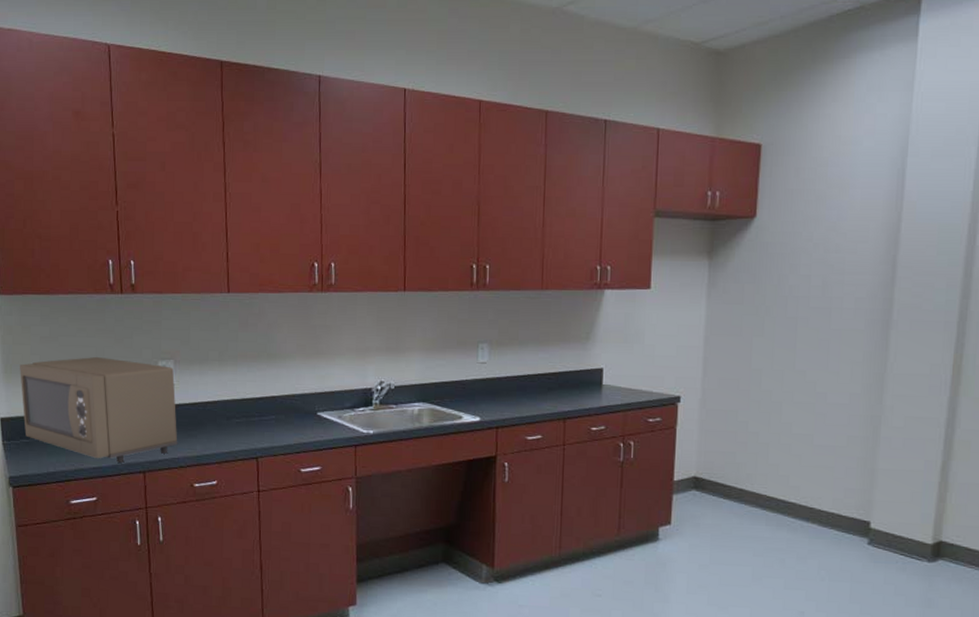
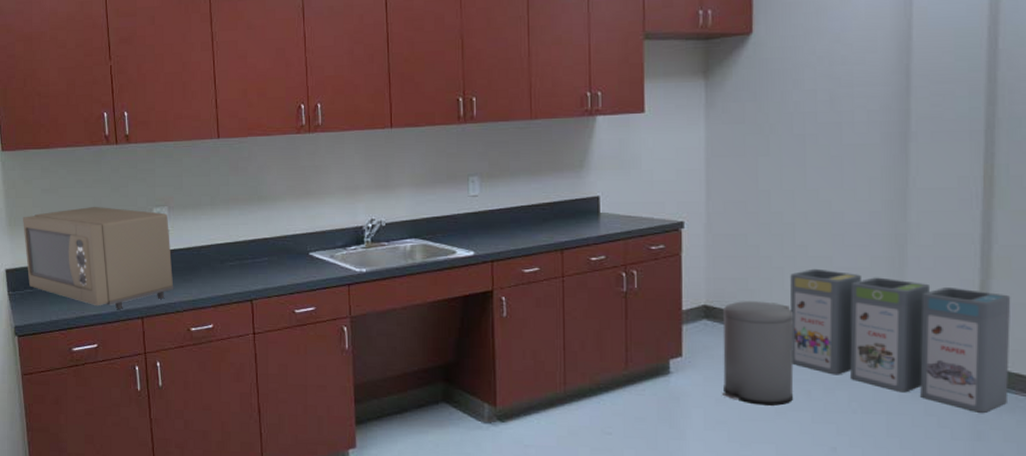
pedal bin: none [705,474,775,572] -> present [722,301,794,406]
recycling bin: none [770,445,968,582] -> present [789,268,1011,413]

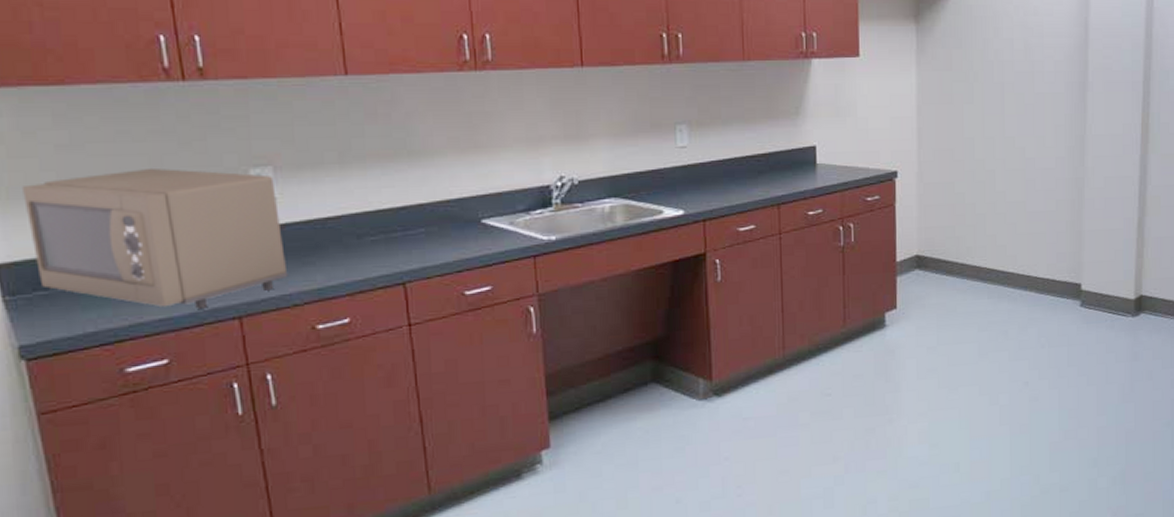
pedal bin: present [722,301,794,406] -> none [933,248,994,350]
recycling bin: present [789,268,1011,413] -> none [990,213,1160,336]

